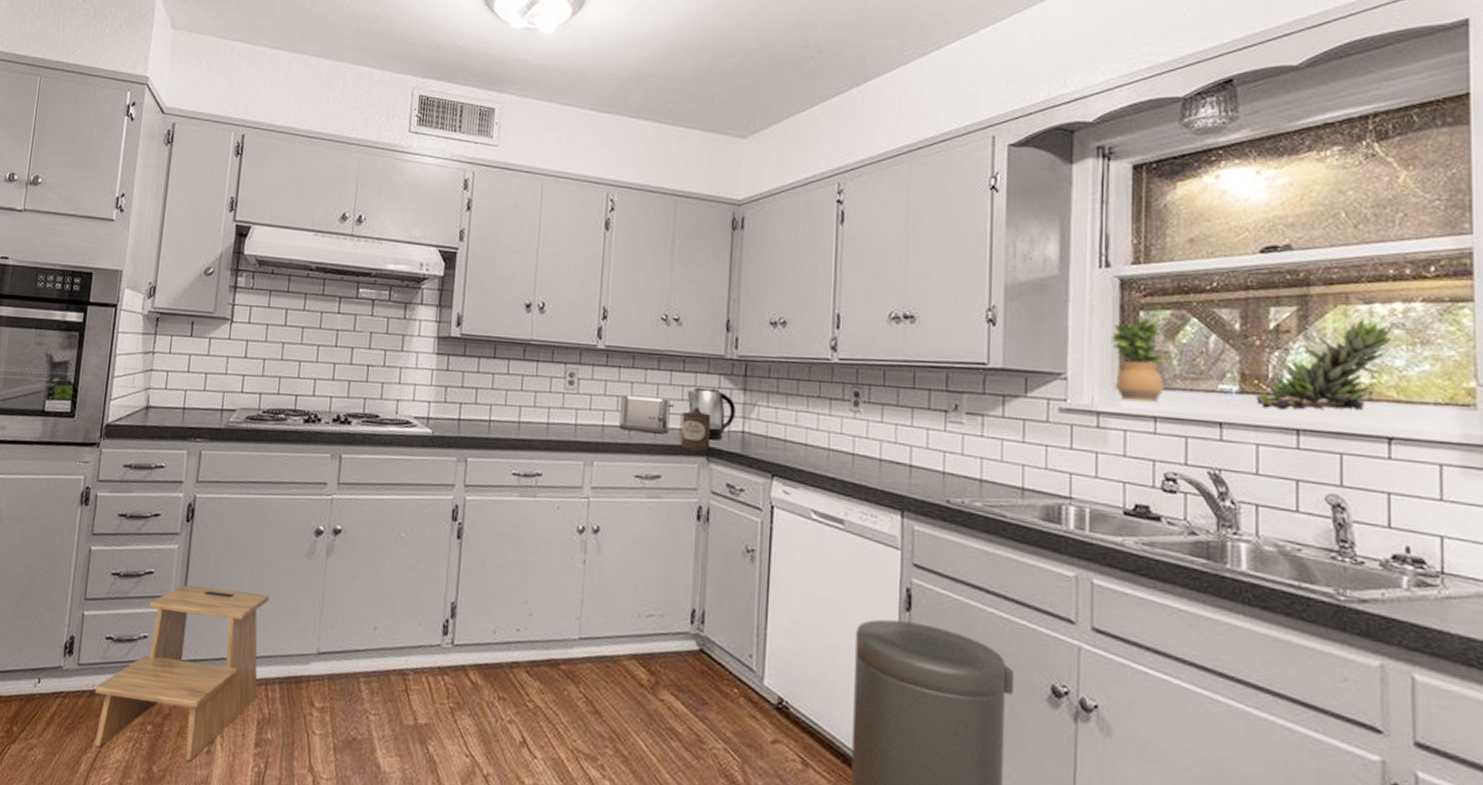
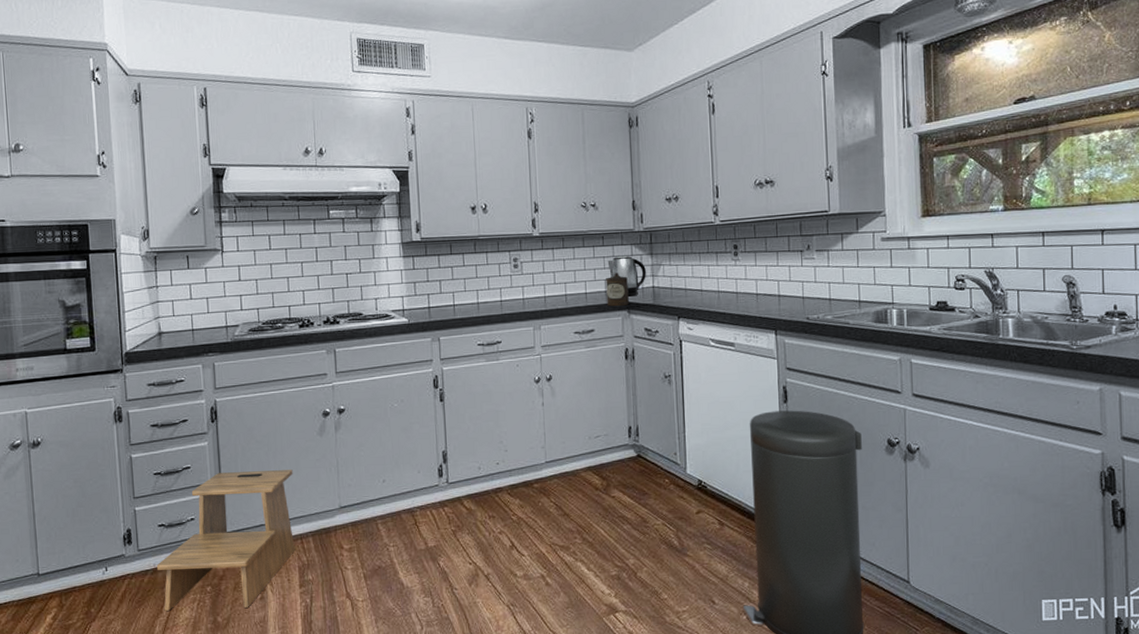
toaster: present [618,394,675,434] -> none [555,268,599,298]
potted plant: present [1110,316,1166,404] -> none [914,162,953,227]
succulent plant: present [1256,317,1392,412] -> none [1014,145,1103,221]

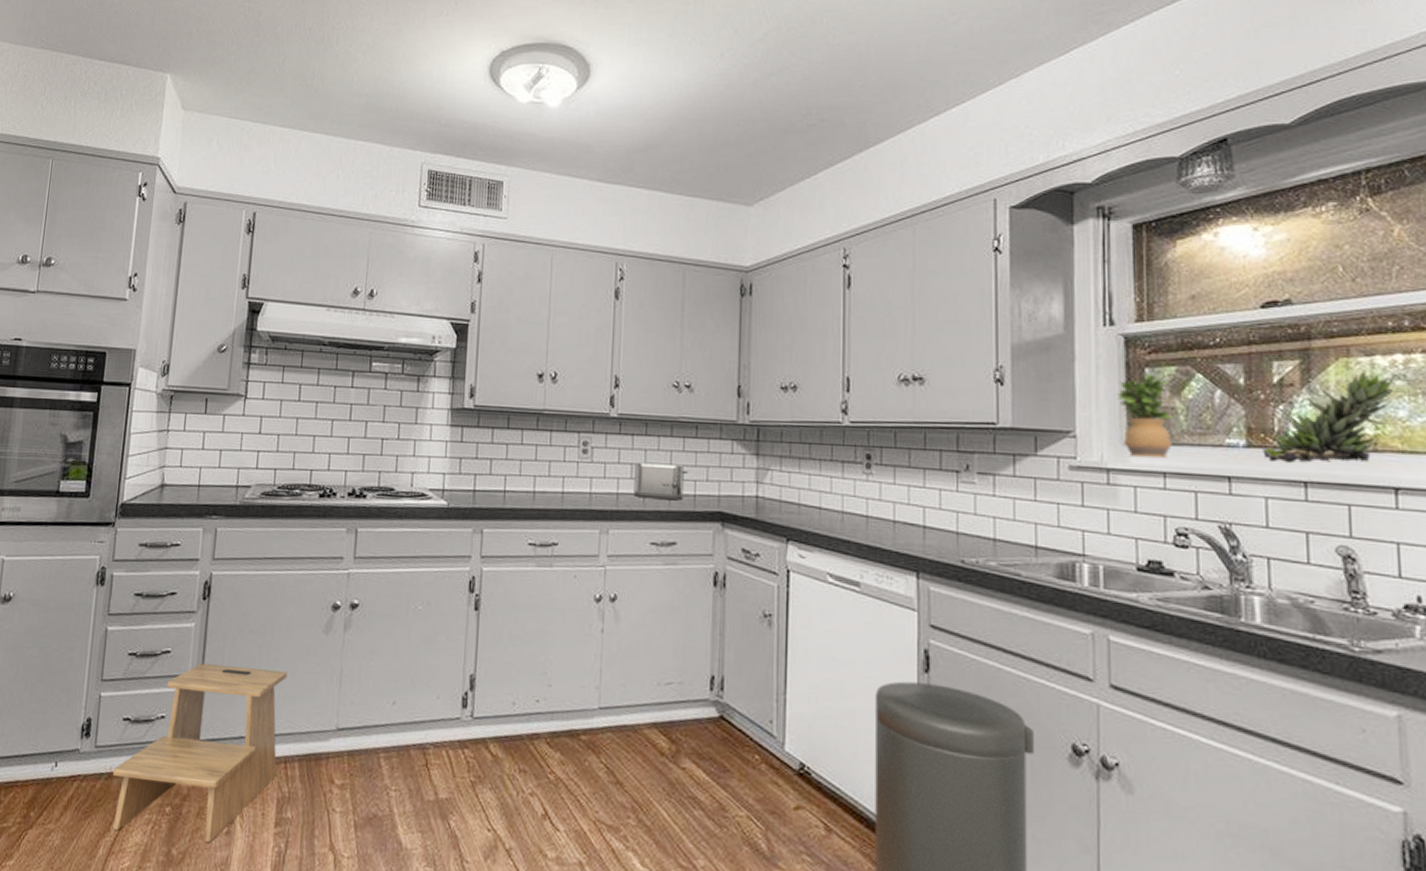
toaster: none [555,268,599,298] -> present [633,461,689,501]
canister: present [606,273,629,307] -> none [695,473,725,517]
kettle: present [607,255,646,297] -> none [700,452,749,506]
potted plant: none [914,162,953,227] -> present [1117,373,1173,459]
succulent plant: none [1014,145,1103,221] -> present [1263,370,1394,464]

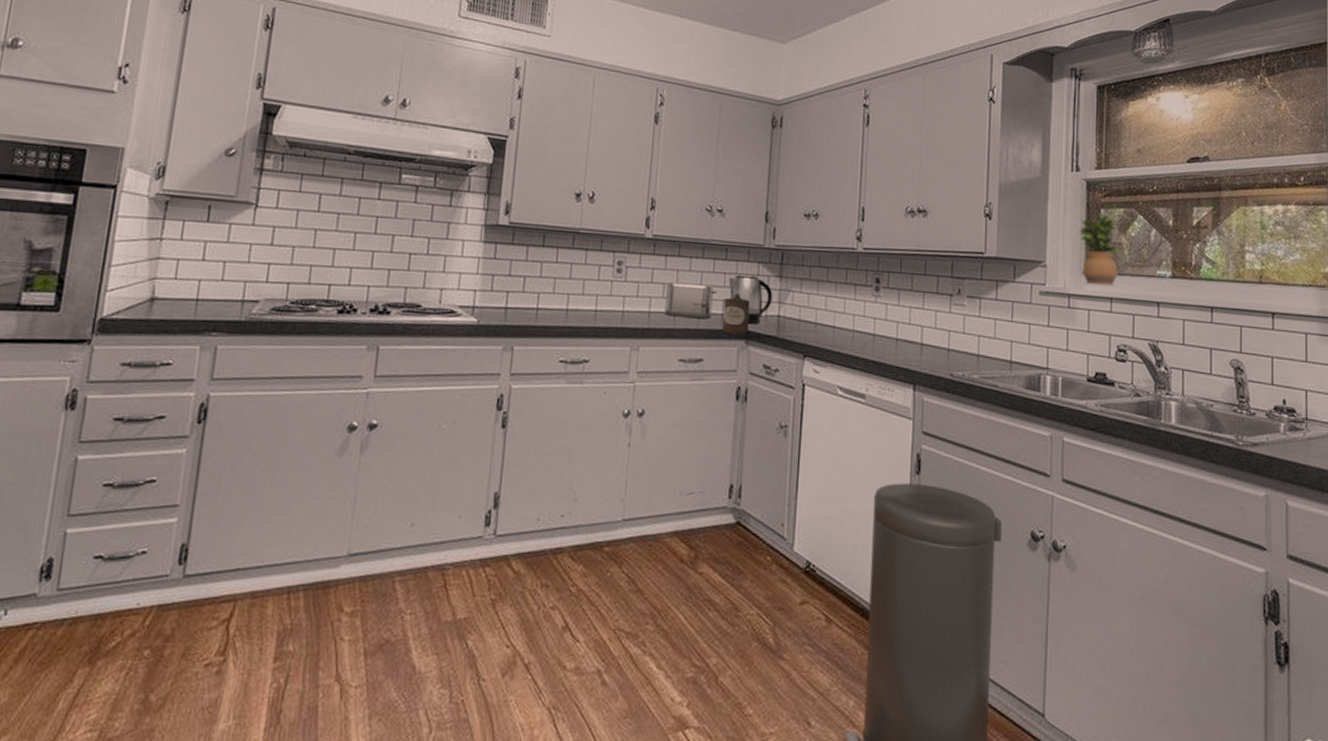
step stool: present [112,663,288,842] -> none [75,492,295,684]
canister: none [695,473,725,517] -> present [722,293,750,335]
kettle: none [700,452,749,506] -> present [728,273,772,324]
succulent plant: present [1263,370,1394,464] -> none [1183,217,1276,292]

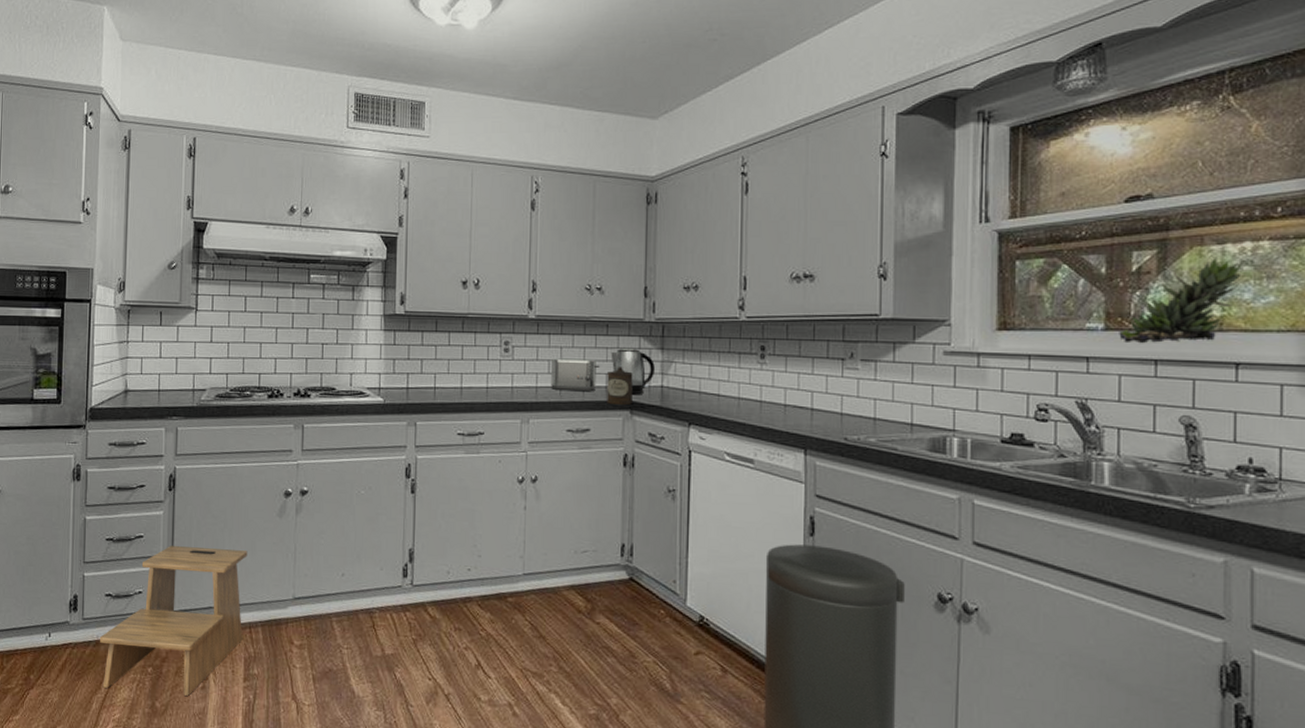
step stool: none [75,492,295,684] -> present [99,546,248,696]
potted plant: present [1079,213,1120,287] -> none [989,265,1040,343]
succulent plant: none [1183,217,1276,292] -> present [1119,257,1242,344]

